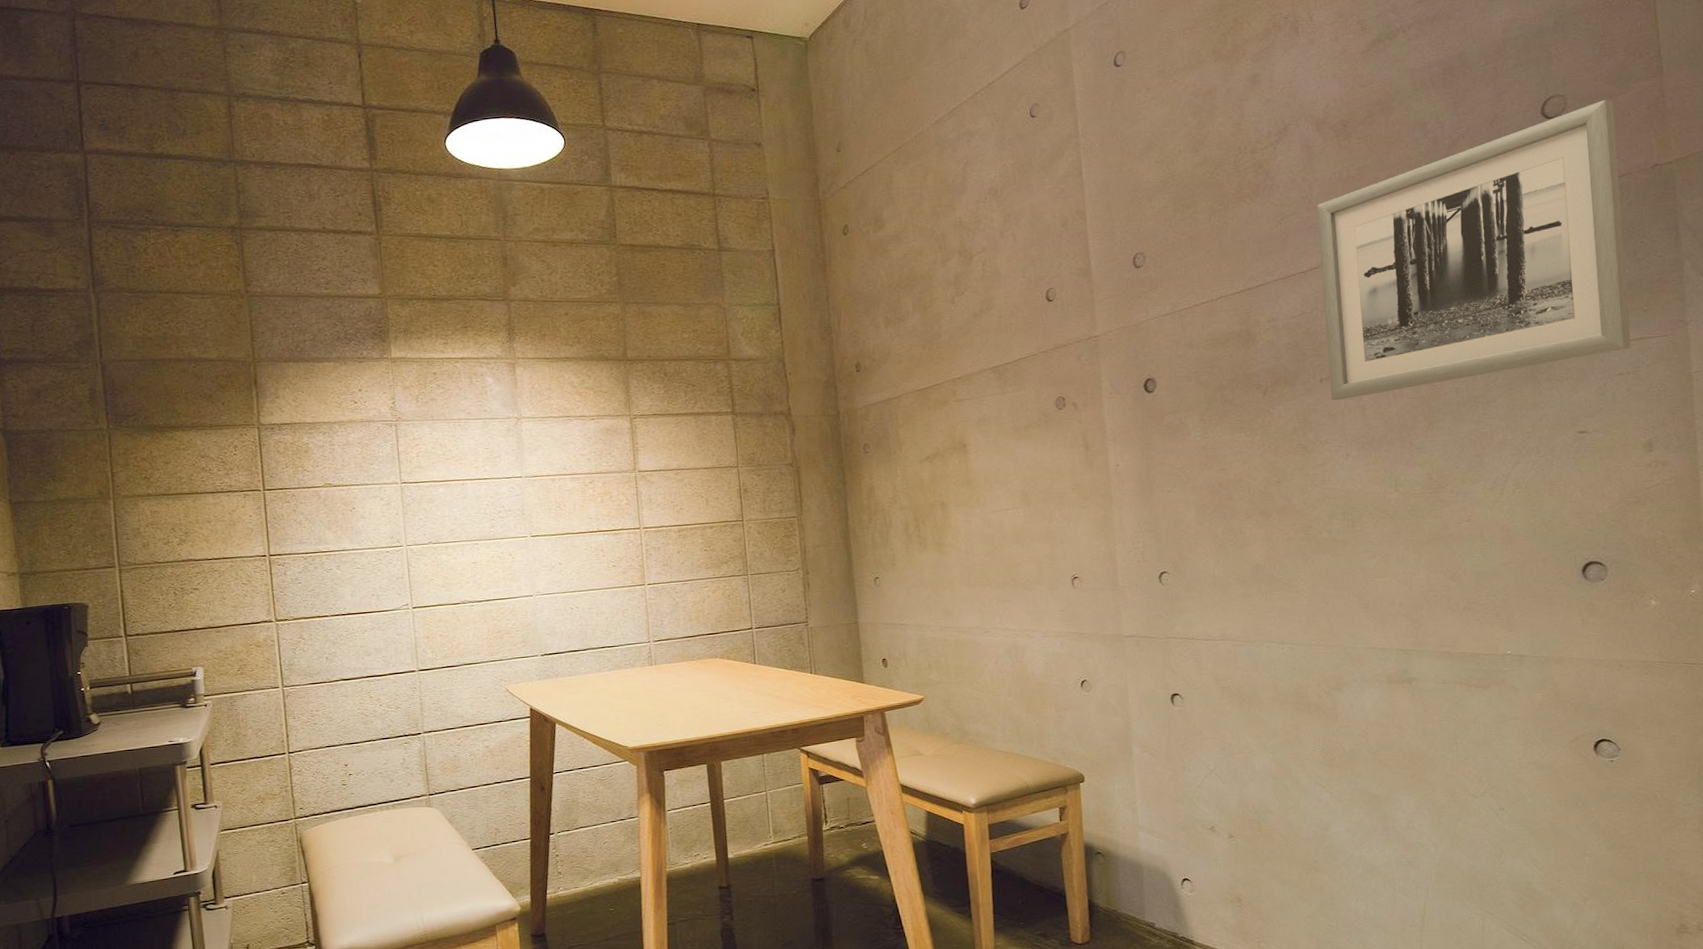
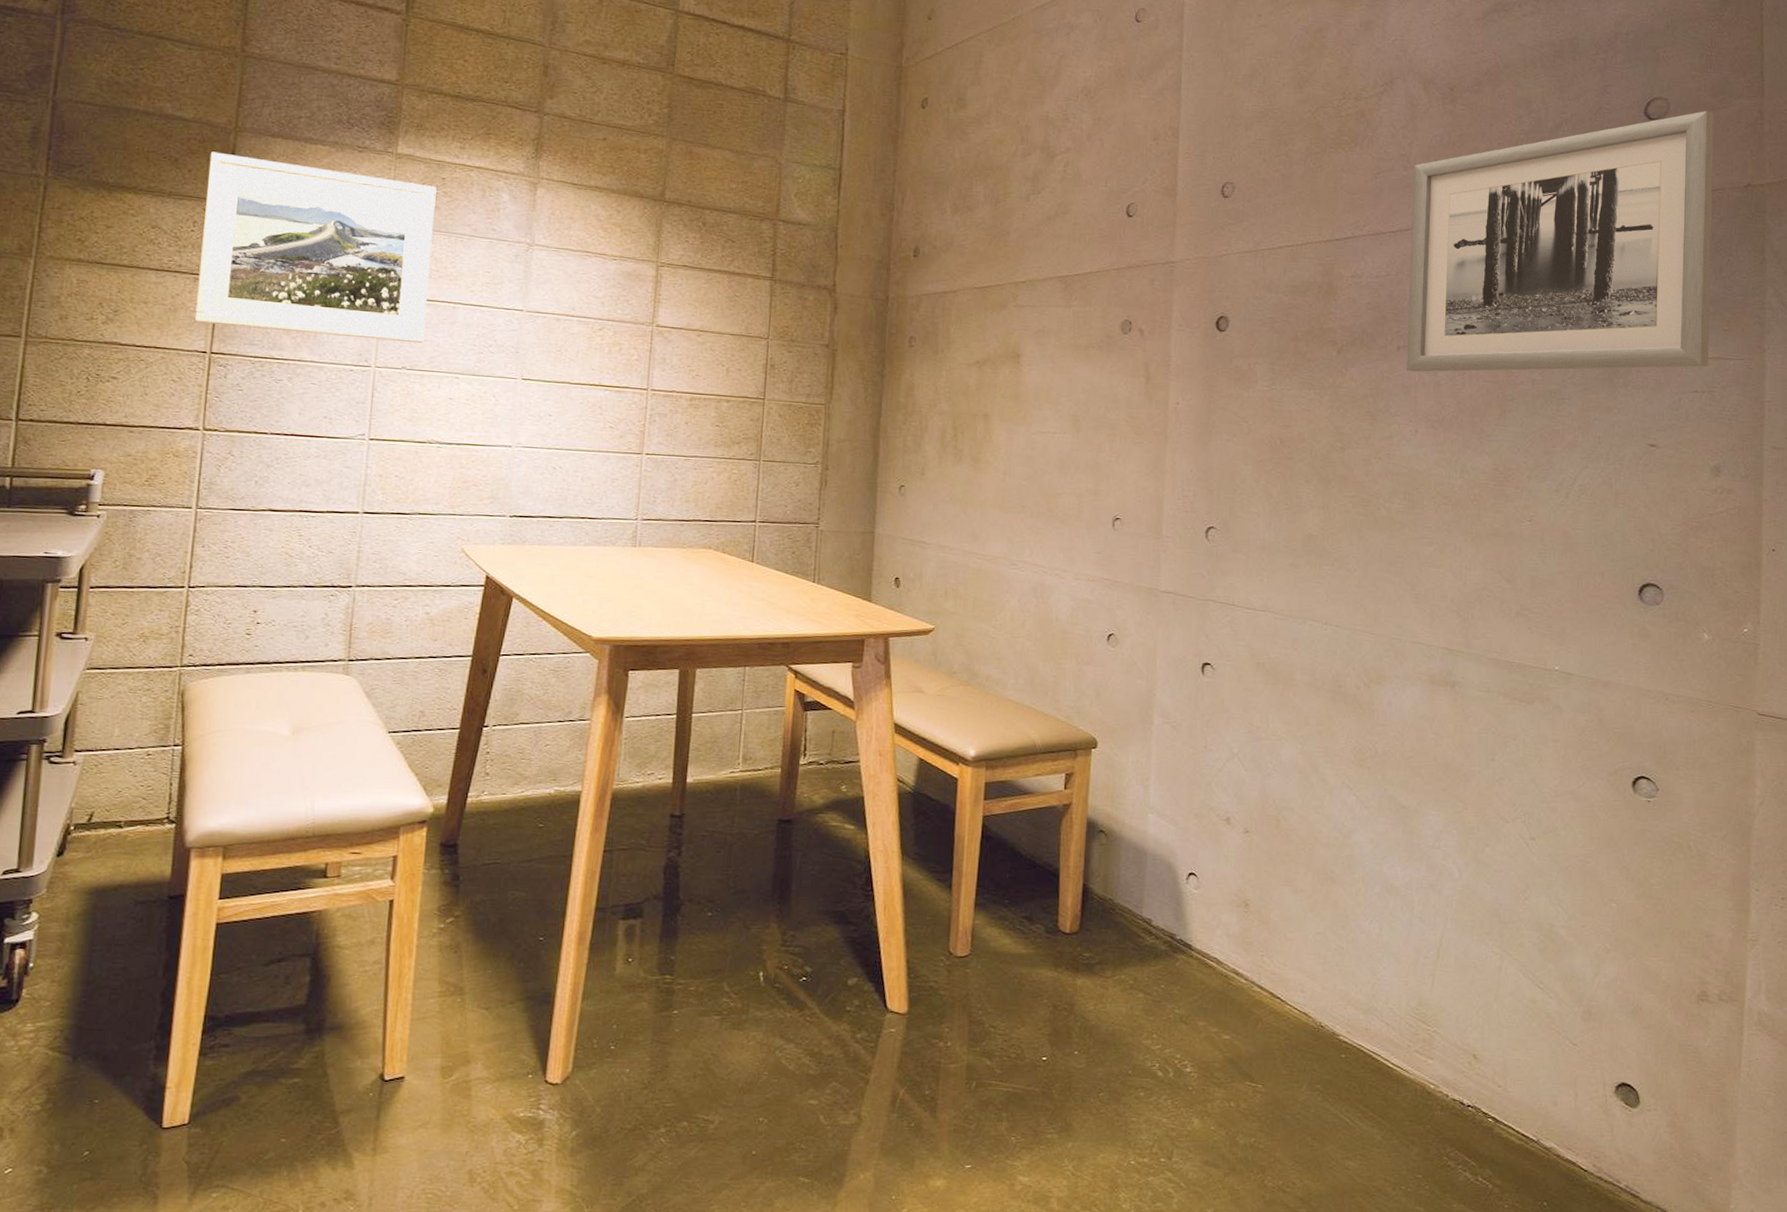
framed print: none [237,381,443,532] -> present [194,151,437,343]

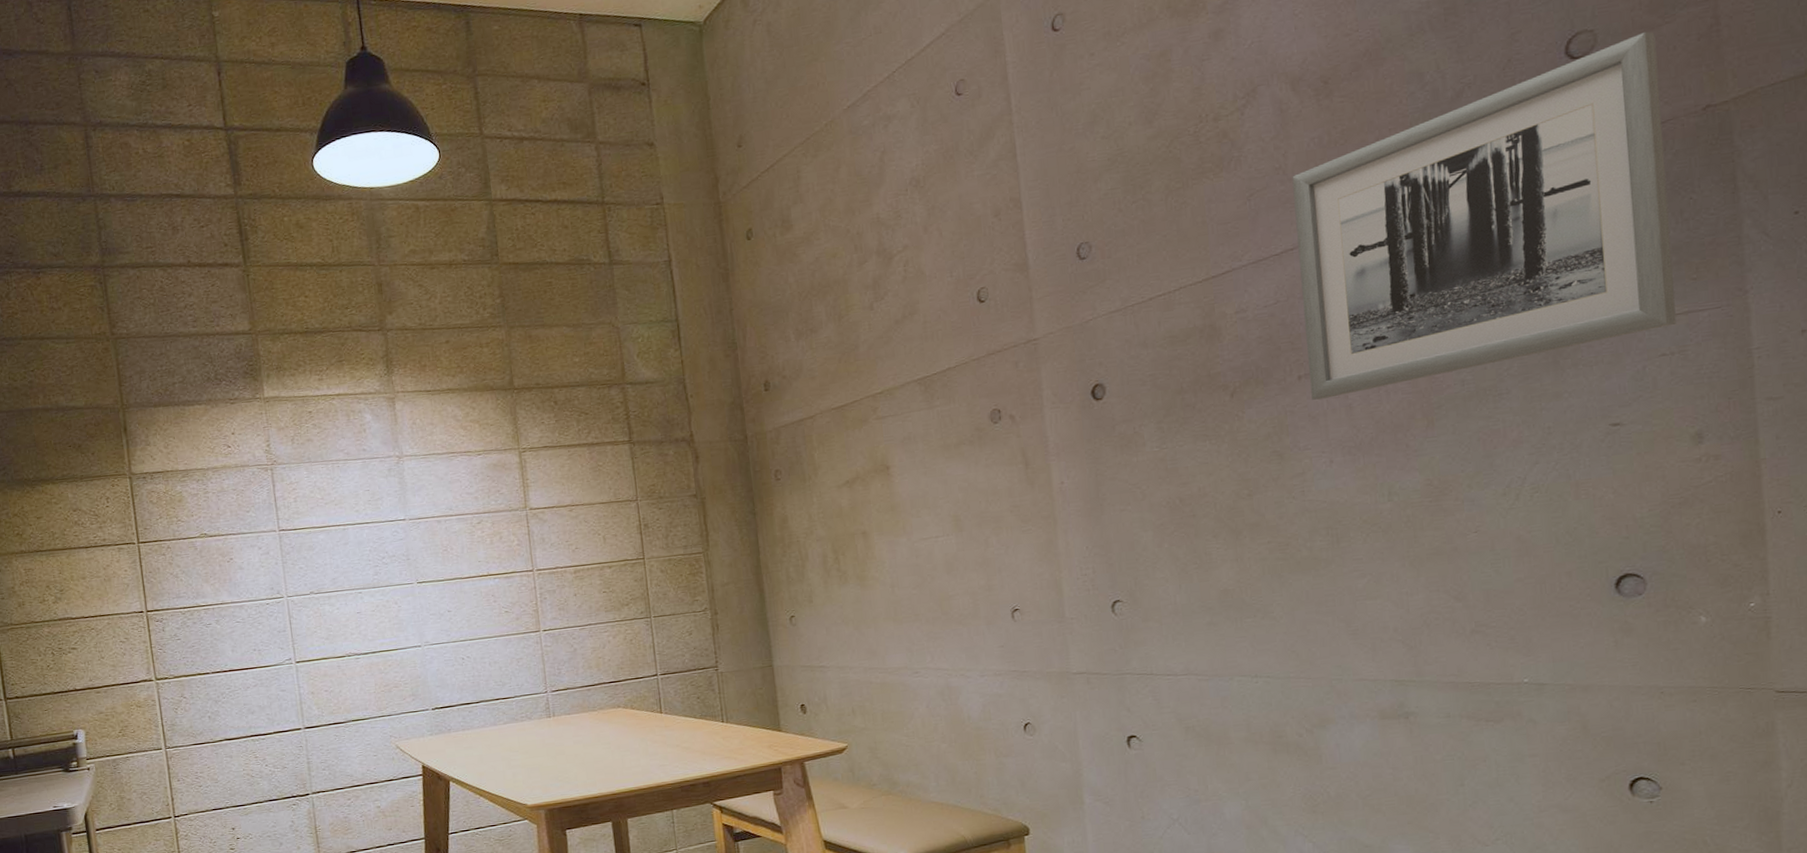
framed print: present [194,151,437,343] -> none [106,421,324,587]

